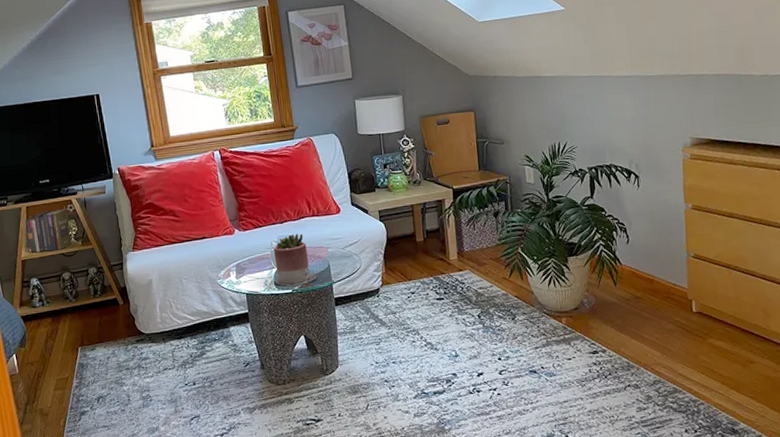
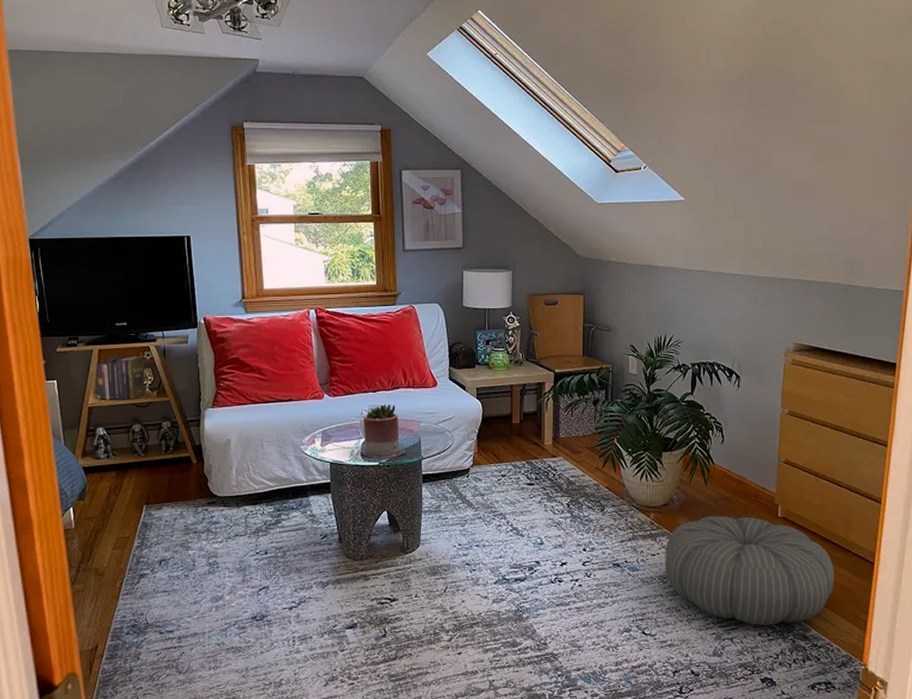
pouf: none [580,314,759,422] -> present [665,516,835,626]

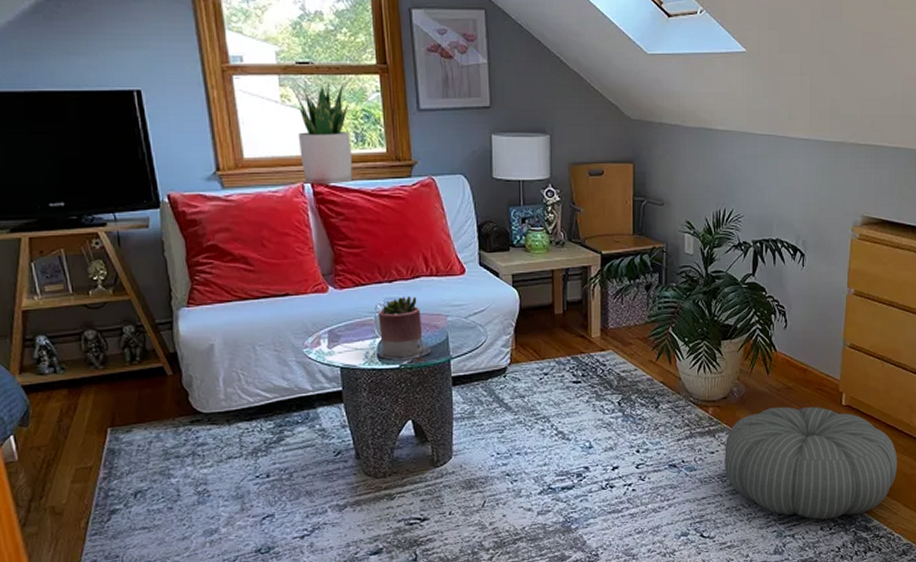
books: present [97,355,146,400] -> none [28,244,99,302]
planter: none [308,229,348,311] -> present [296,82,353,185]

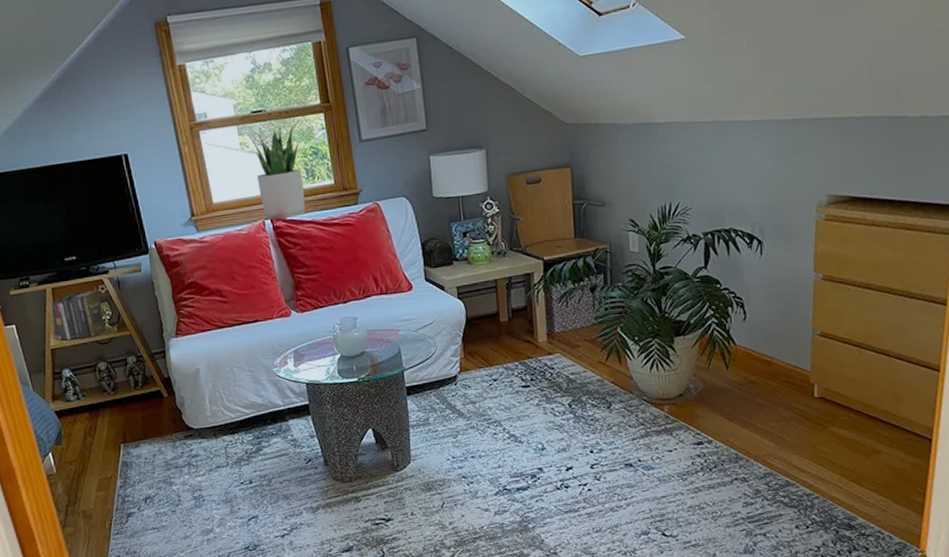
books: none [28,244,99,302] -> present [52,289,107,341]
succulent planter: present [377,296,432,360] -> none [335,314,387,374]
pouf: present [724,407,898,520] -> none [683,400,884,518]

